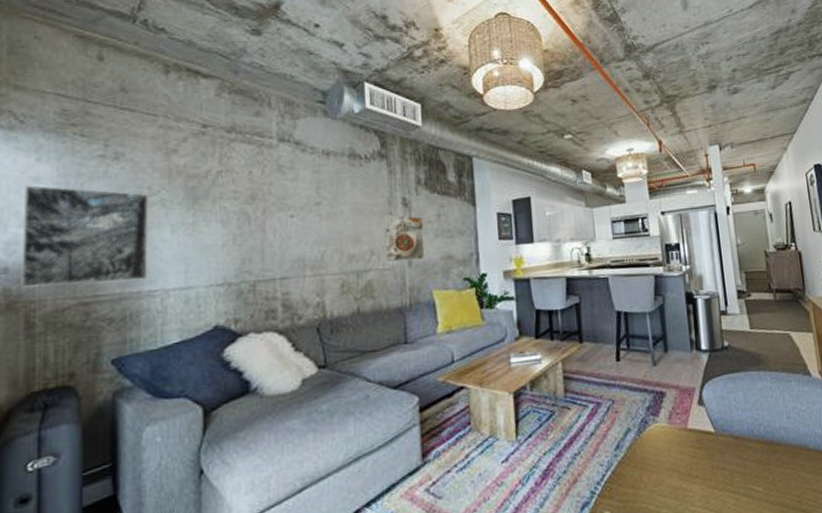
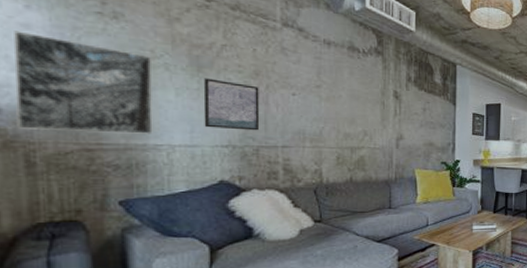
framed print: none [198,209,257,266] -> present [203,78,260,131]
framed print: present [383,214,425,262] -> none [375,103,411,144]

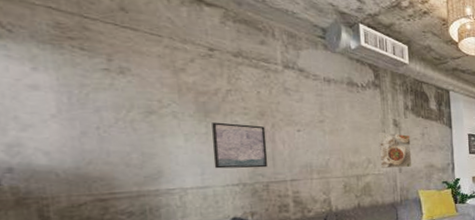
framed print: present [14,30,153,134] -> none [22,92,165,186]
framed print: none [375,103,411,144] -> present [378,132,412,169]

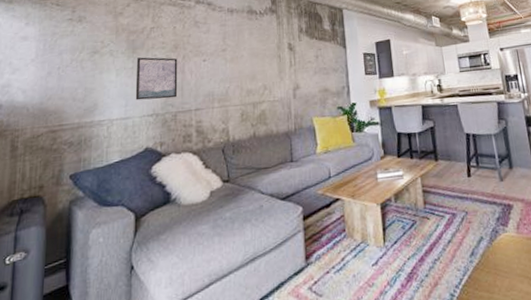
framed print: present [378,132,412,169] -> none [274,56,307,95]

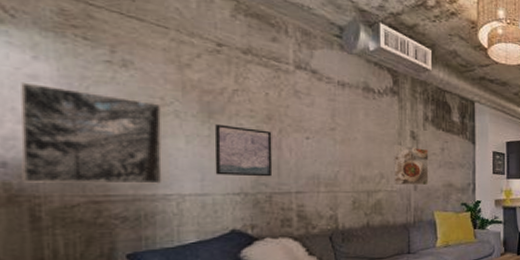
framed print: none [9,42,101,120] -> present [20,82,163,184]
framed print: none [274,56,307,95] -> present [392,144,429,186]

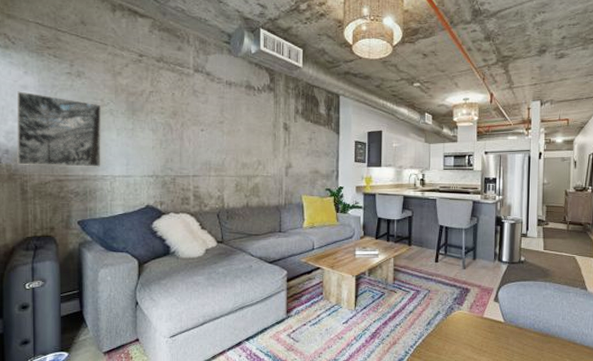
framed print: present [214,124,273,177] -> none [136,120,176,163]
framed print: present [392,144,429,186] -> none [268,135,298,172]

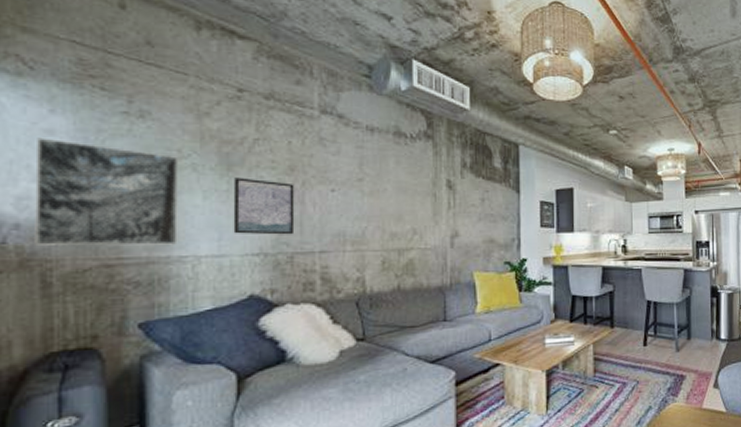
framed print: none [136,120,176,163] -> present [233,177,295,235]

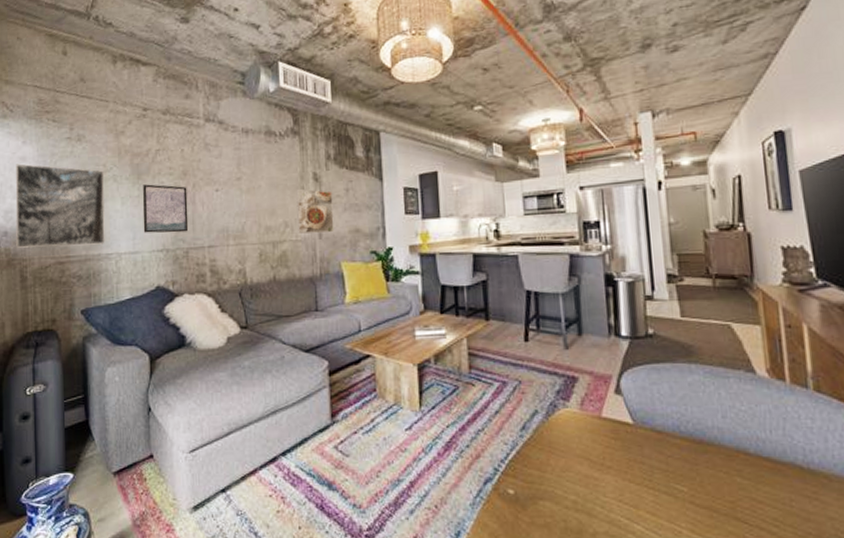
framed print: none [426,195,467,243] -> present [296,188,334,234]

